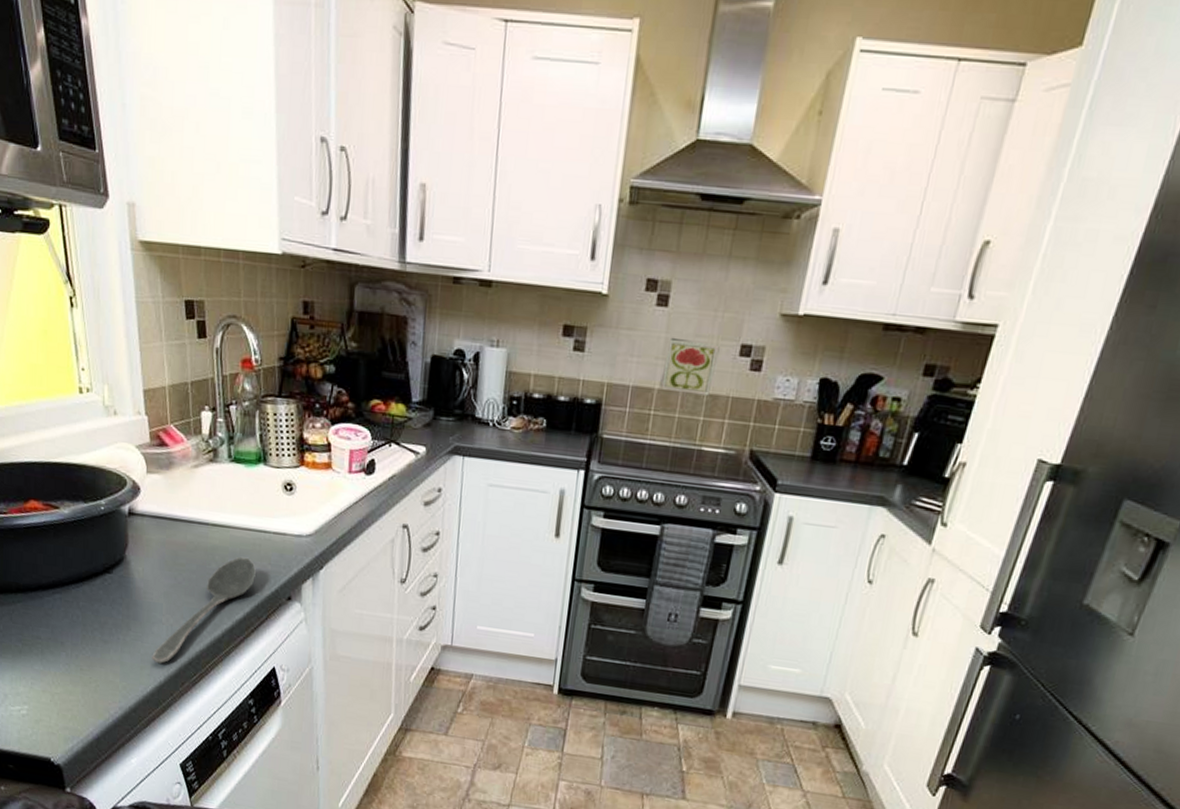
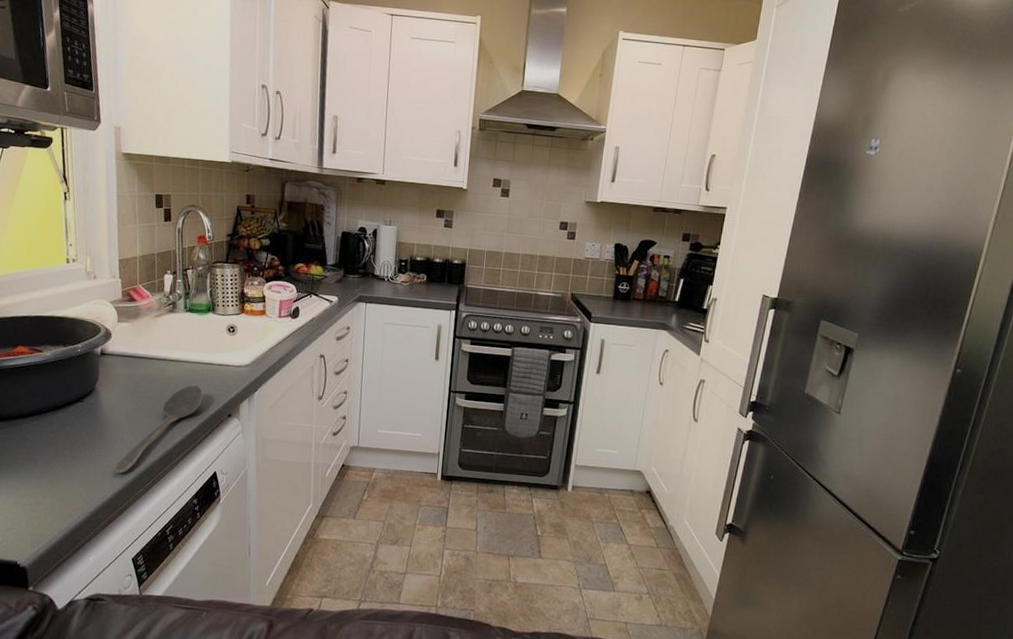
decorative tile: present [660,337,720,396] -> none [506,217,546,257]

